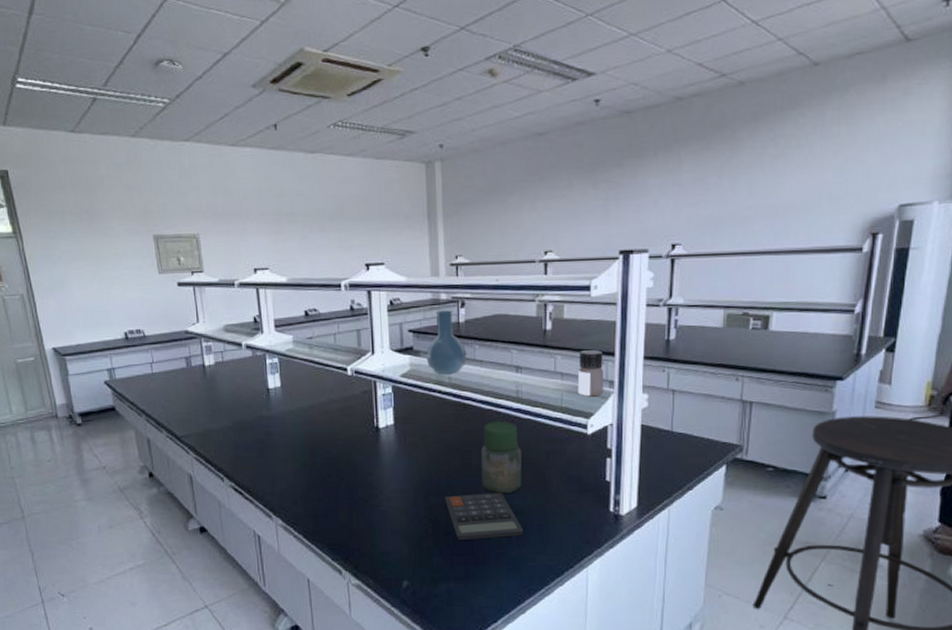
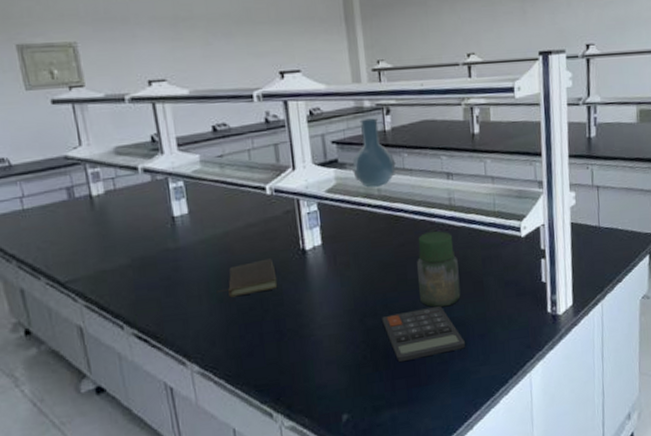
book: none [300,432,353,464] -> present [216,258,278,298]
bottle: present [577,350,604,397] -> none [508,151,534,199]

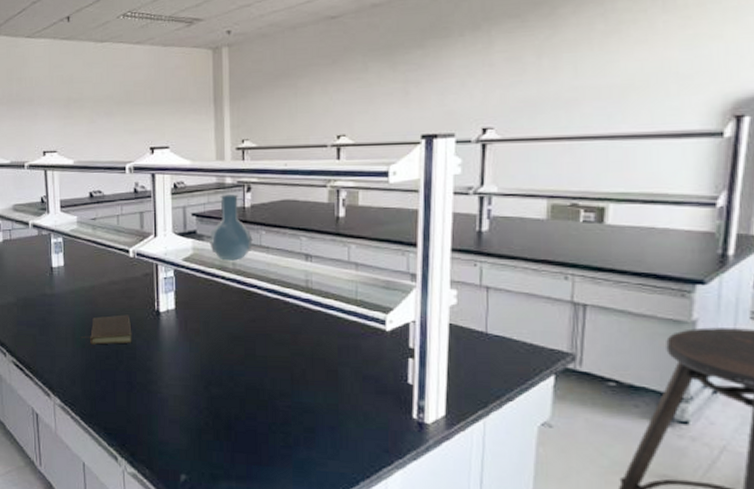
calculator: present [382,305,465,363] -> none [227,387,312,438]
jar: present [417,231,461,308] -> none [266,312,311,390]

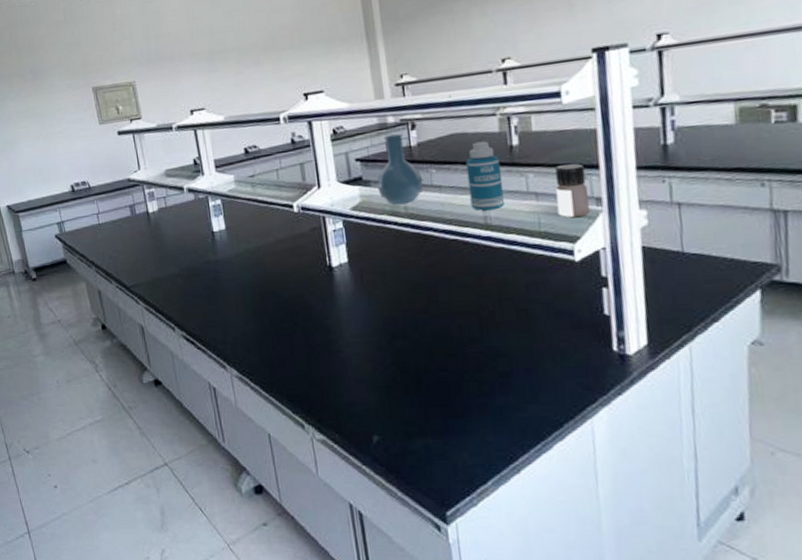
book: present [80,314,132,345] -> none [251,273,307,309]
bottle: none [294,210,327,275] -> present [465,141,504,211]
bottle: none [374,240,405,290] -> present [555,163,590,218]

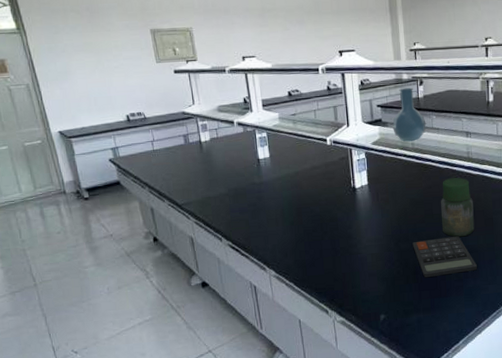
calculator: none [412,332,508,390] -> present [412,235,477,278]
jar: none [449,252,501,335] -> present [441,177,475,237]
bottle: present [465,141,504,211] -> none [457,97,481,148]

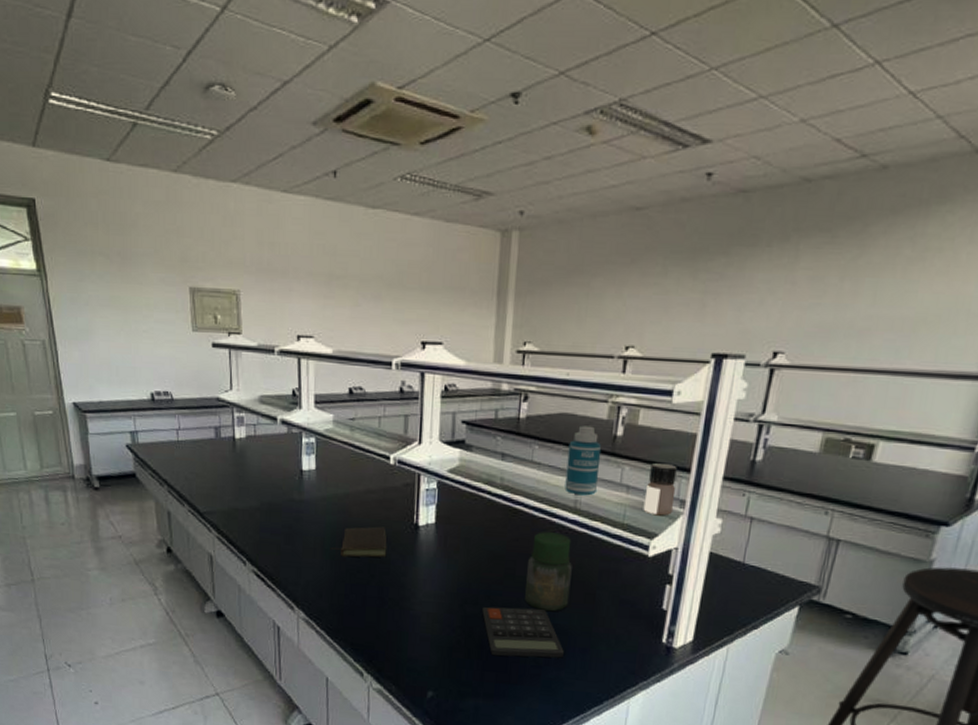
book: none [289,193,334,222] -> present [330,526,387,558]
flask: present [392,88,426,142] -> none [478,402,524,475]
bottle: none [457,97,481,148] -> present [565,425,602,496]

